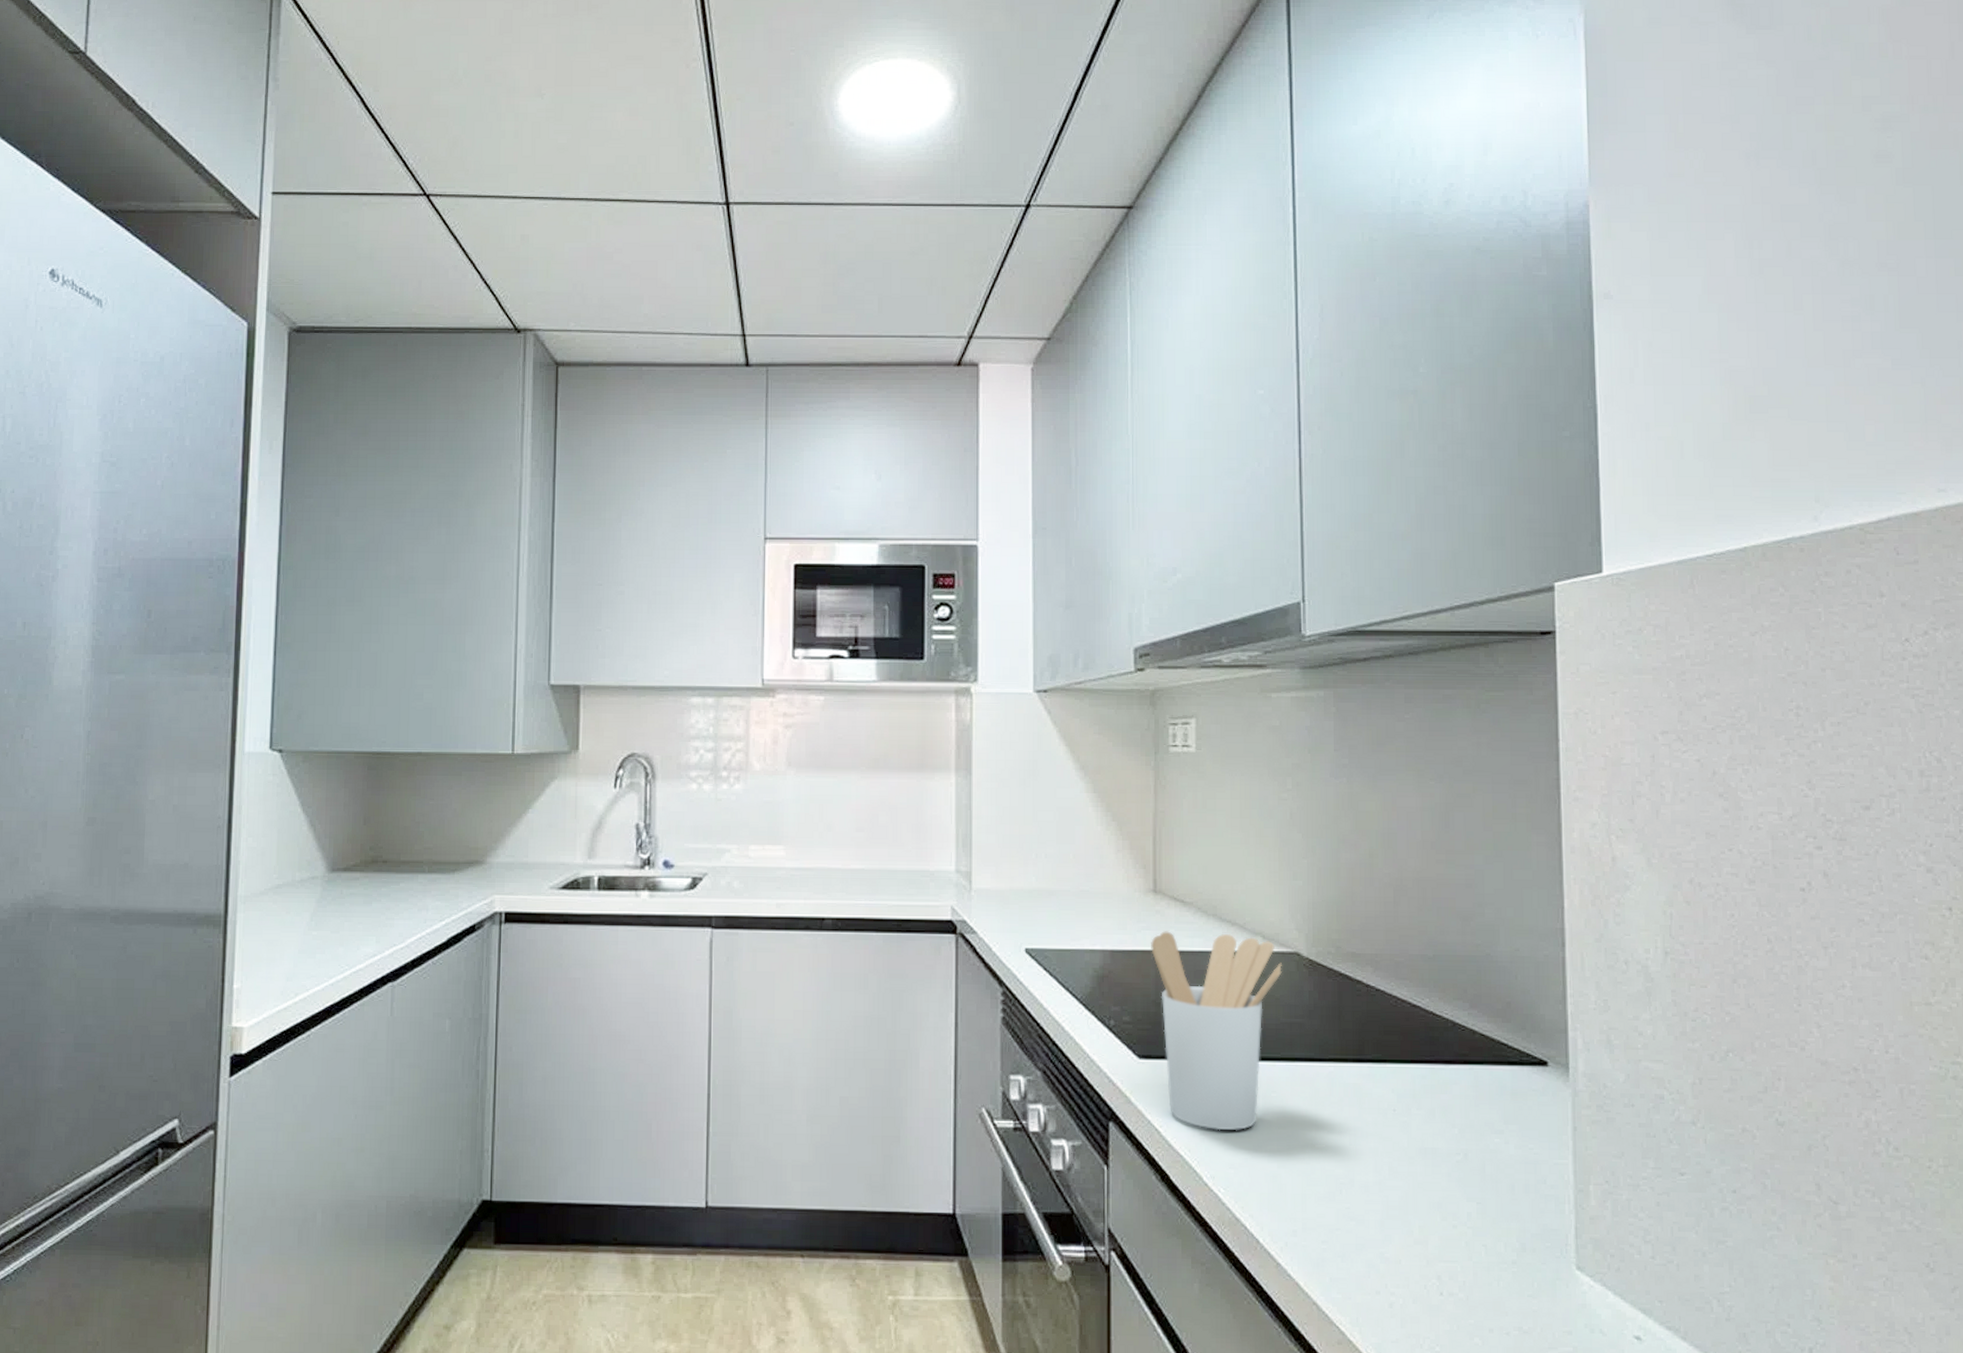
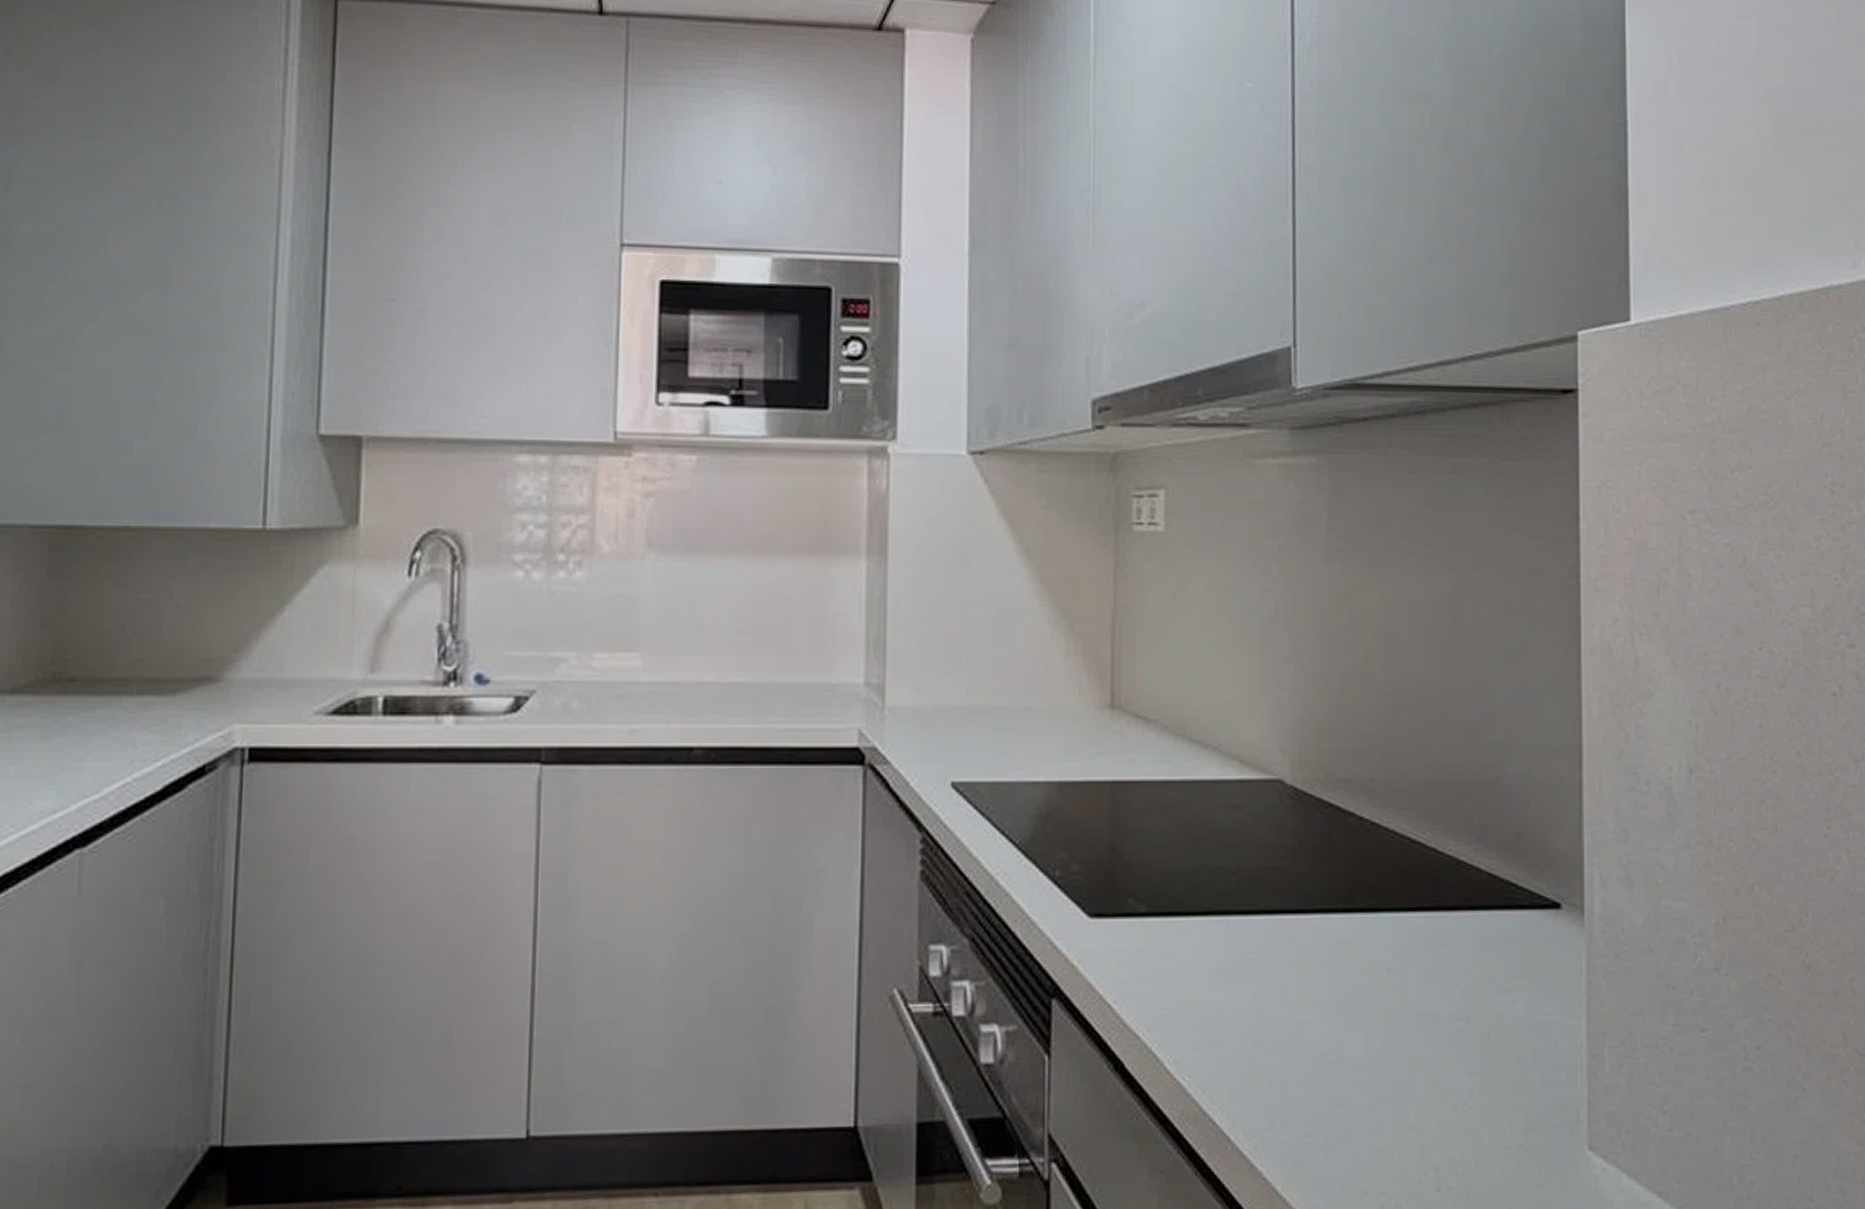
utensil holder: present [1151,931,1282,1131] -> none [1106,756,1262,1004]

